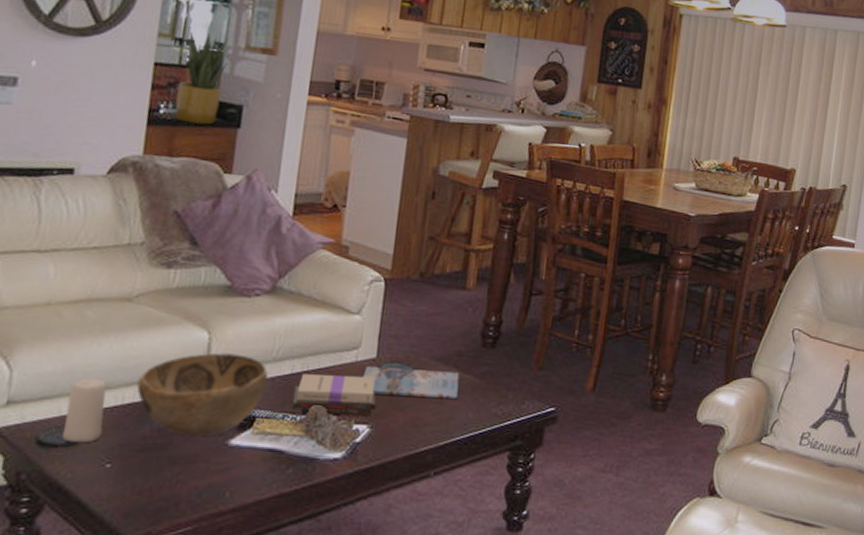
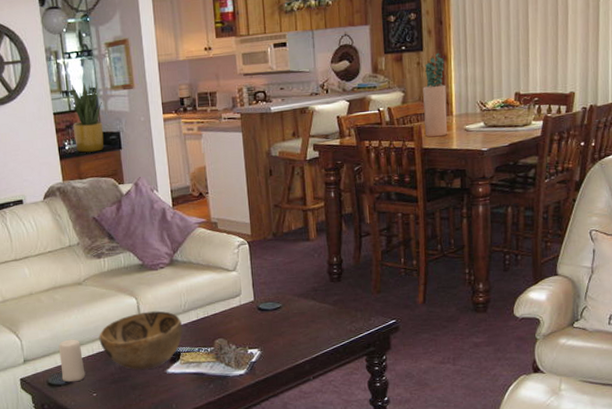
books: present [292,374,377,417] -> none [201,314,261,347]
magazine: present [362,365,460,400] -> none [247,303,319,326]
vase: none [628,90,663,191] -> present [423,49,448,138]

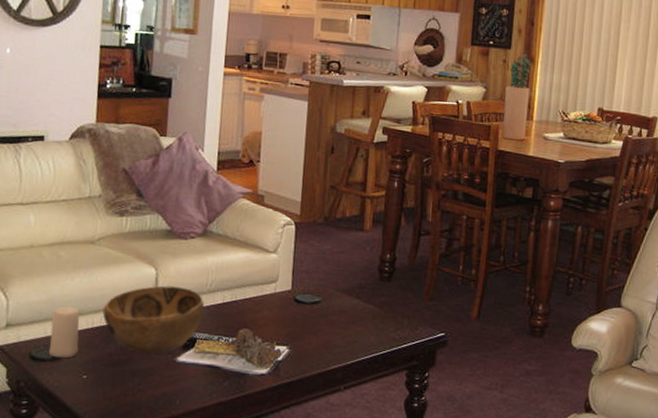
planter: present [68,81,104,153] -> none [118,18,158,96]

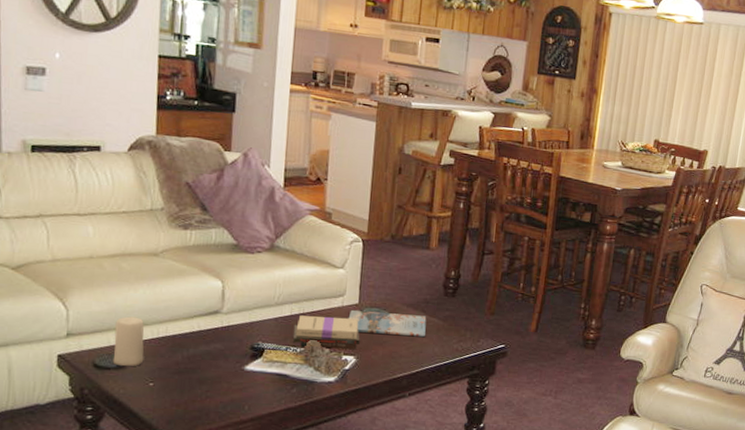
decorative bowl: present [102,285,205,355] -> none [168,298,273,364]
books: none [225,303,293,340] -> present [293,315,360,350]
magazine: none [281,296,362,326] -> present [348,309,427,338]
vase: present [502,50,531,141] -> none [564,81,594,168]

